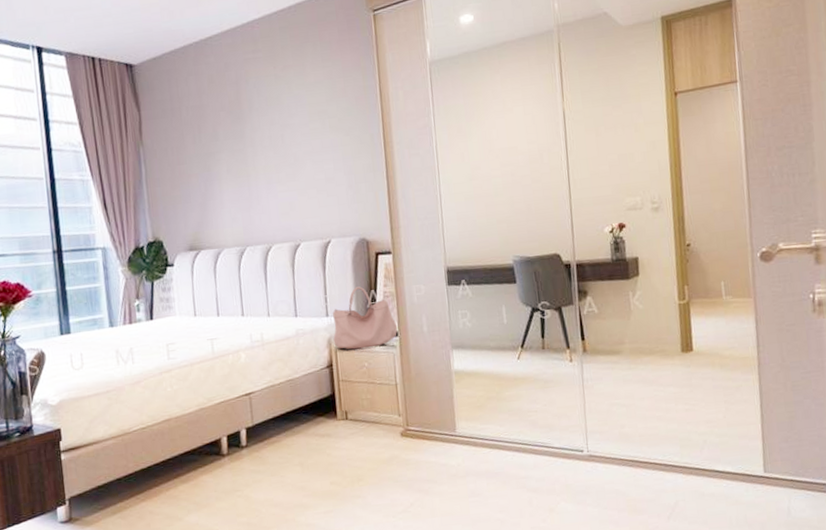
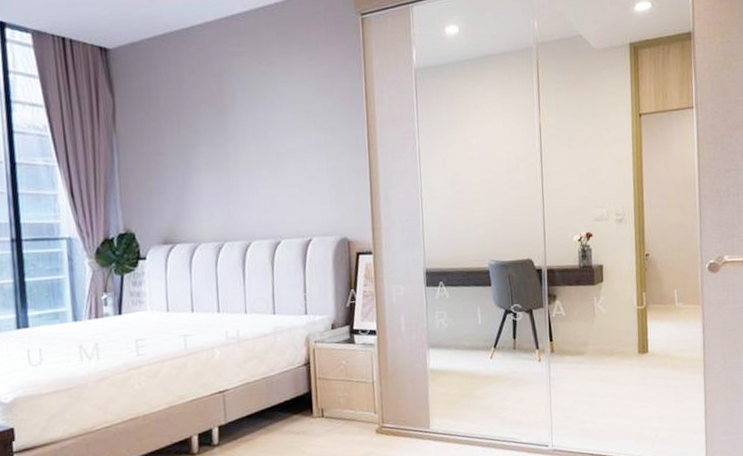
handbag: present [333,286,398,350] -> none [311,285,377,348]

